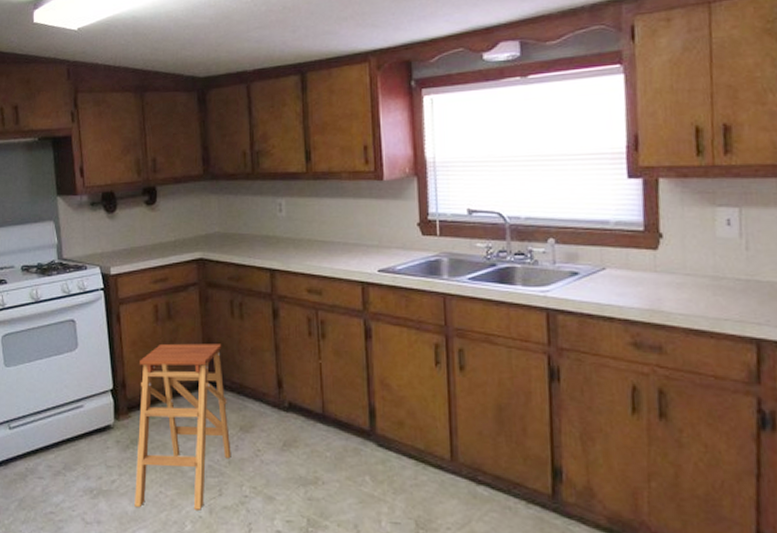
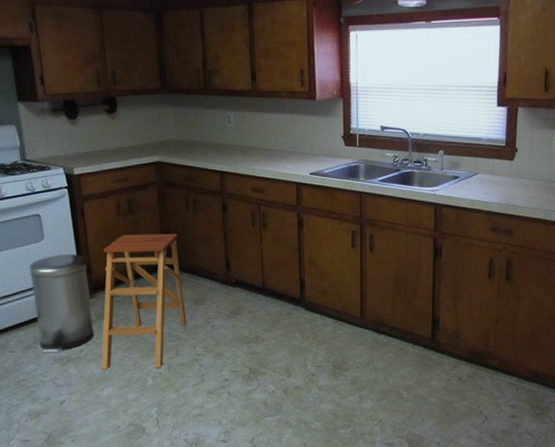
pedal bin: none [61,366,127,483] -> present [29,254,94,353]

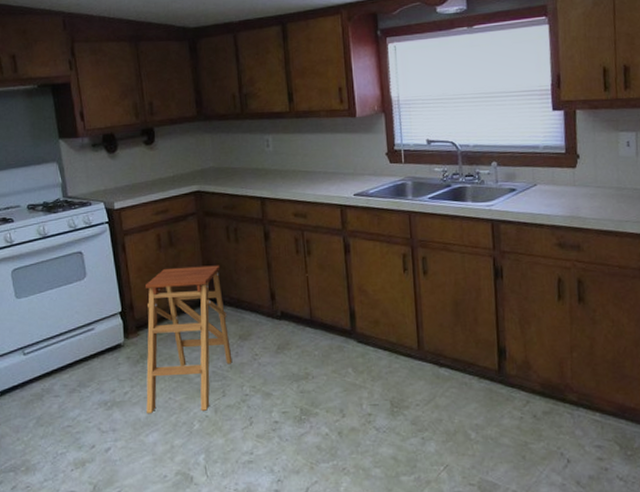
pedal bin: present [29,254,94,353] -> none [72,291,138,397]

